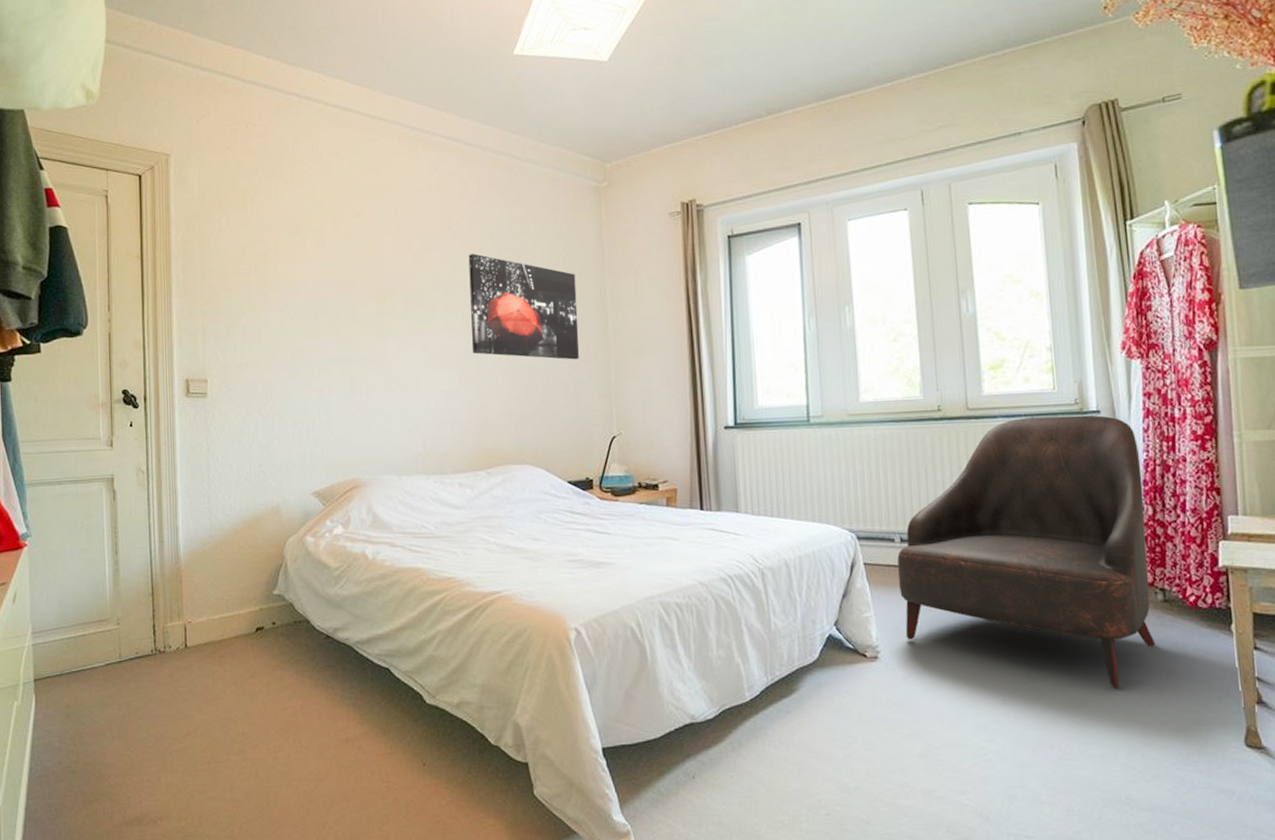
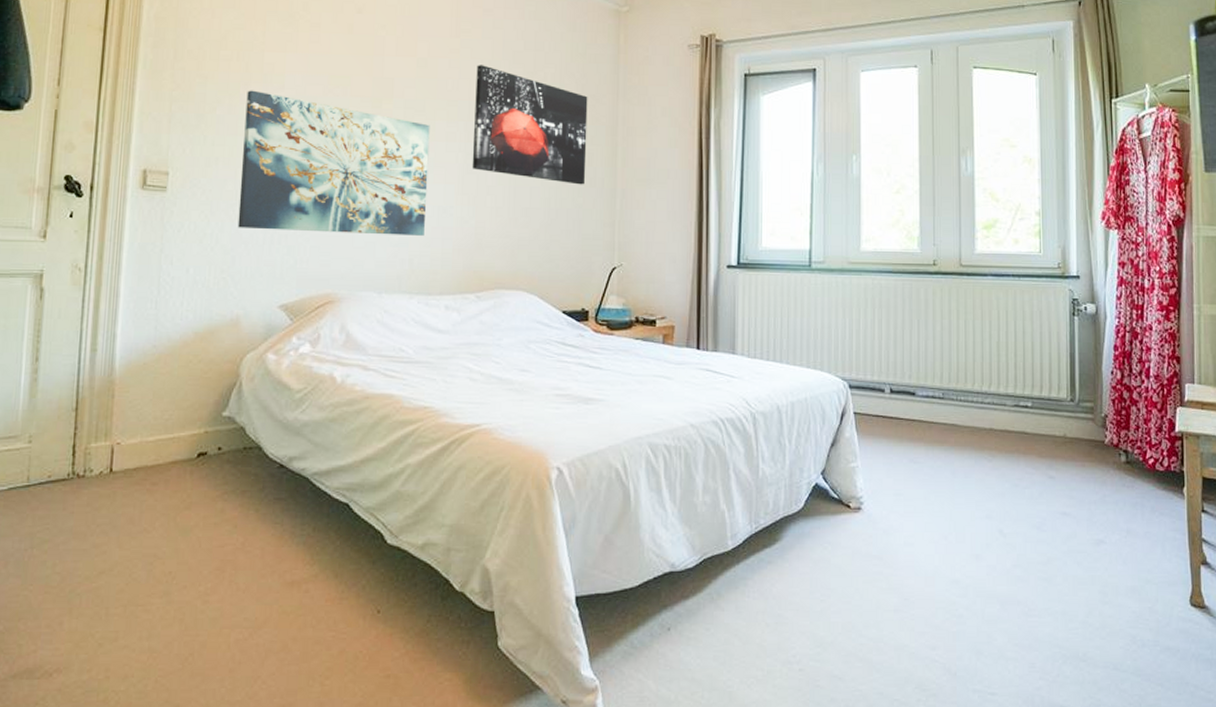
wall art: none [266,298,434,425] -> present [237,90,430,236]
armchair: present [897,415,1156,690] -> none [886,277,1117,548]

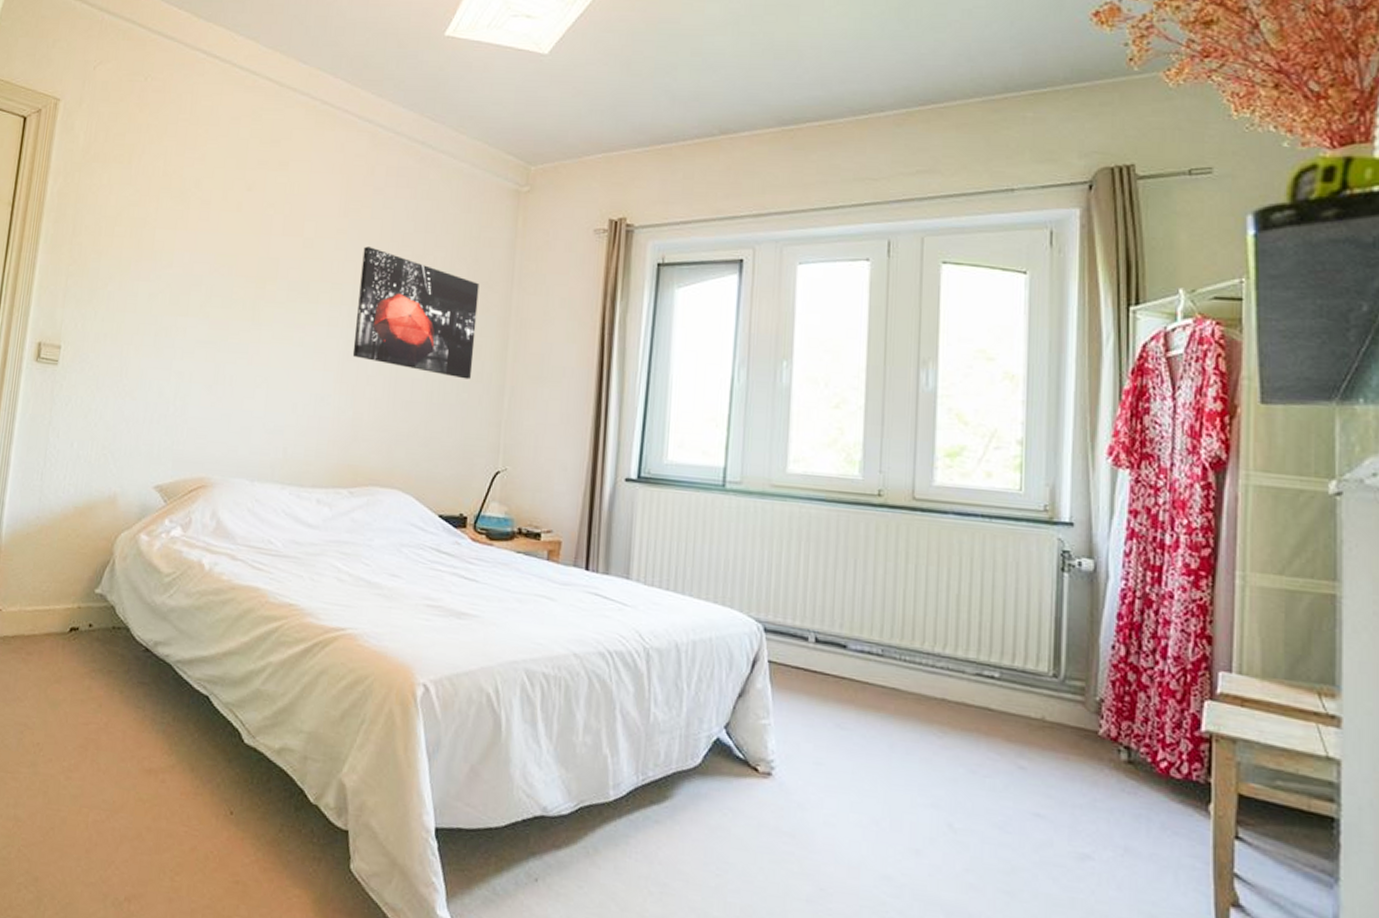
wall art: present [237,90,430,236] -> none [120,267,313,424]

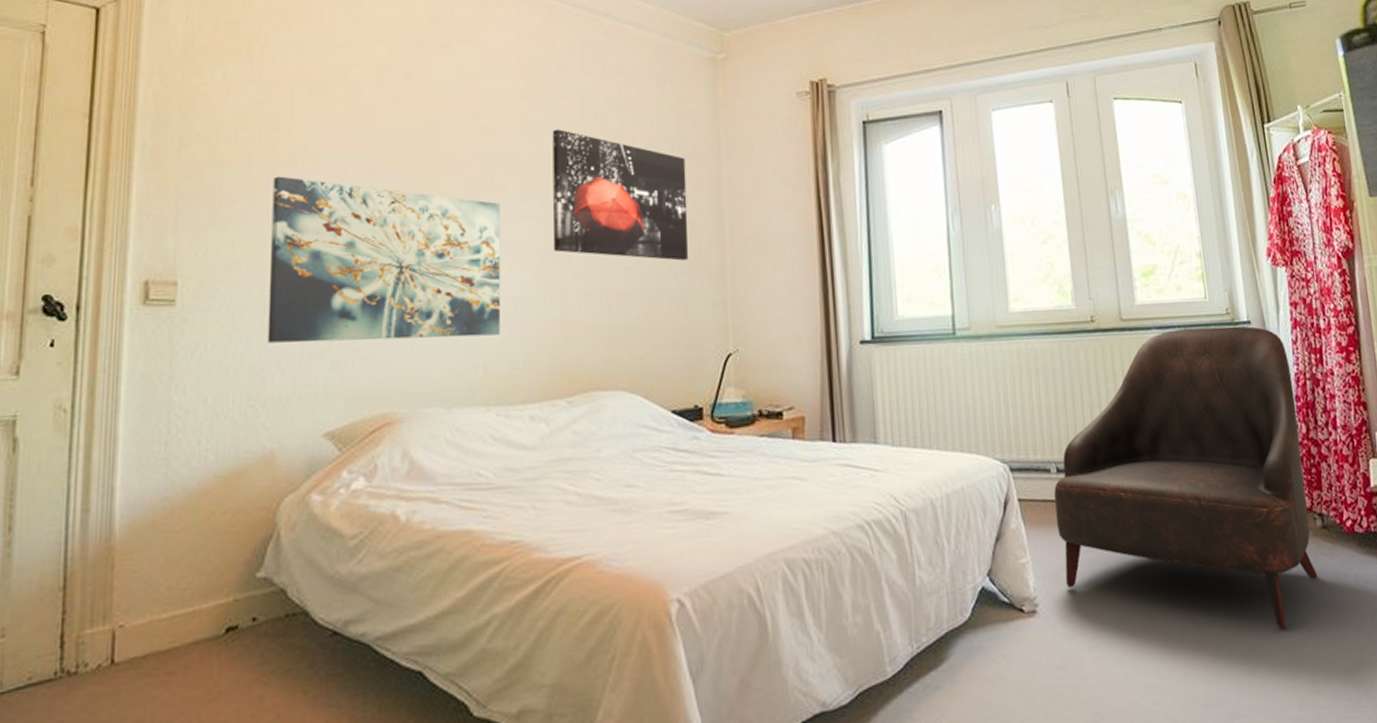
wall art: none [120,267,313,424] -> present [267,176,501,343]
armchair: none [807,518,1117,861] -> present [1054,325,1318,631]

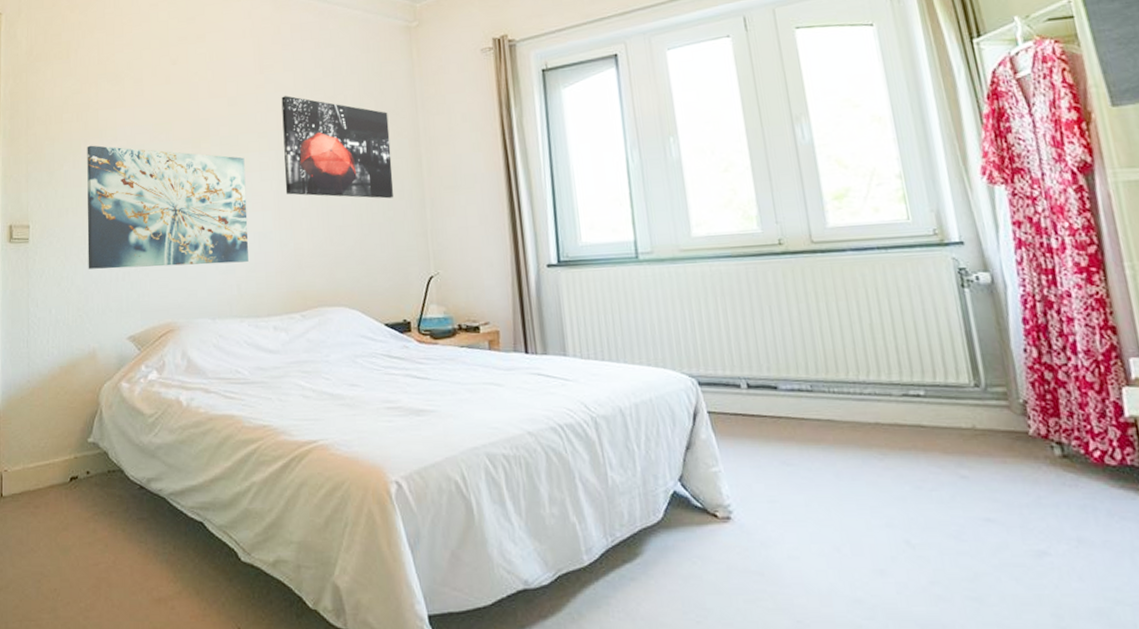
armchair: present [1054,325,1318,631] -> none [745,246,1059,561]

